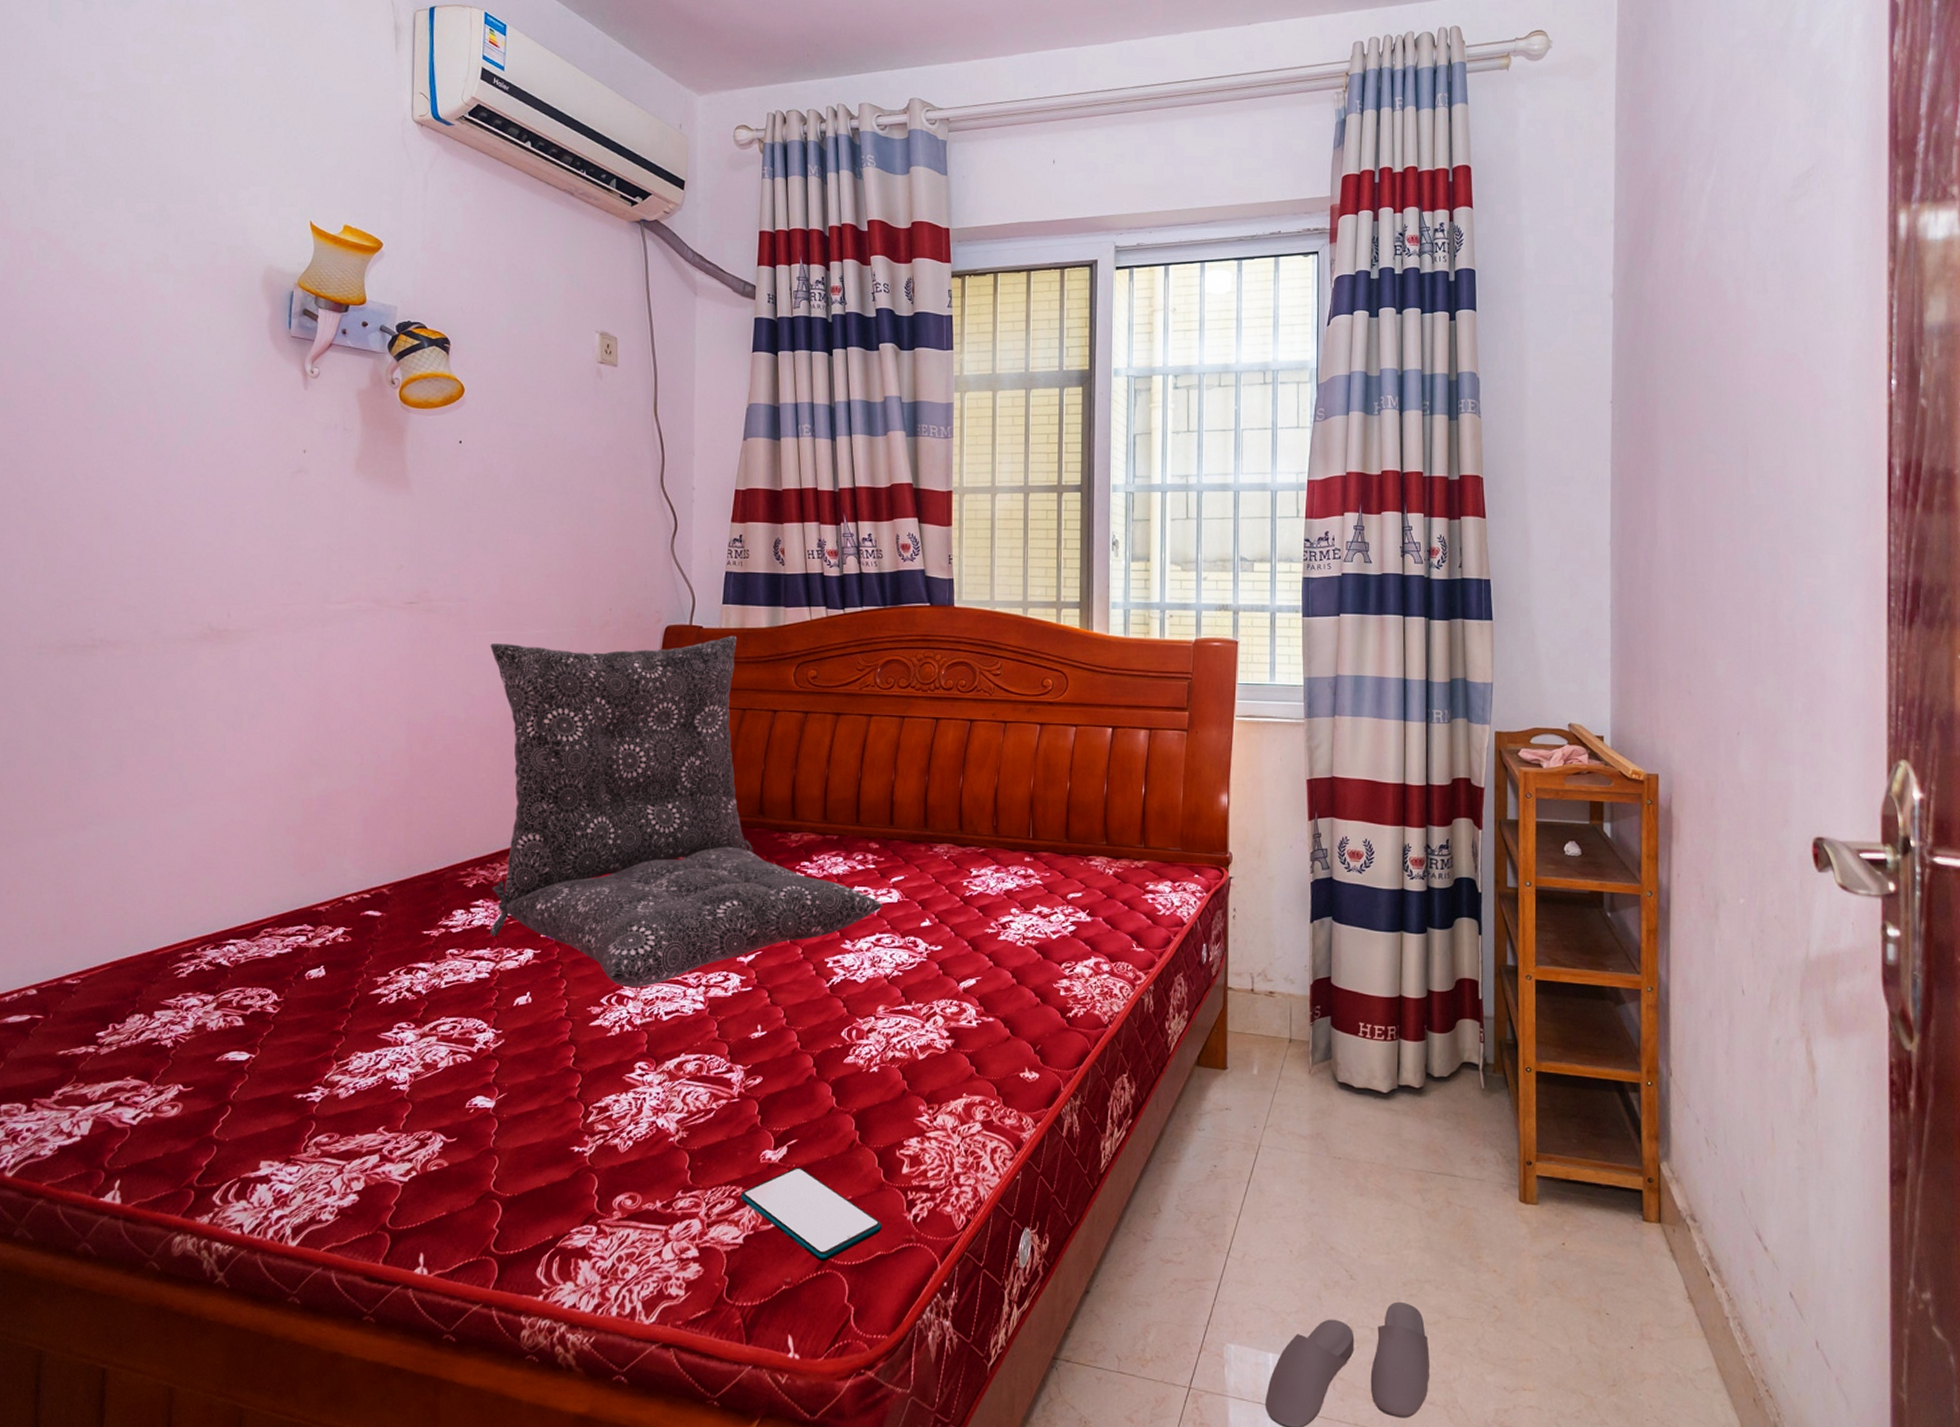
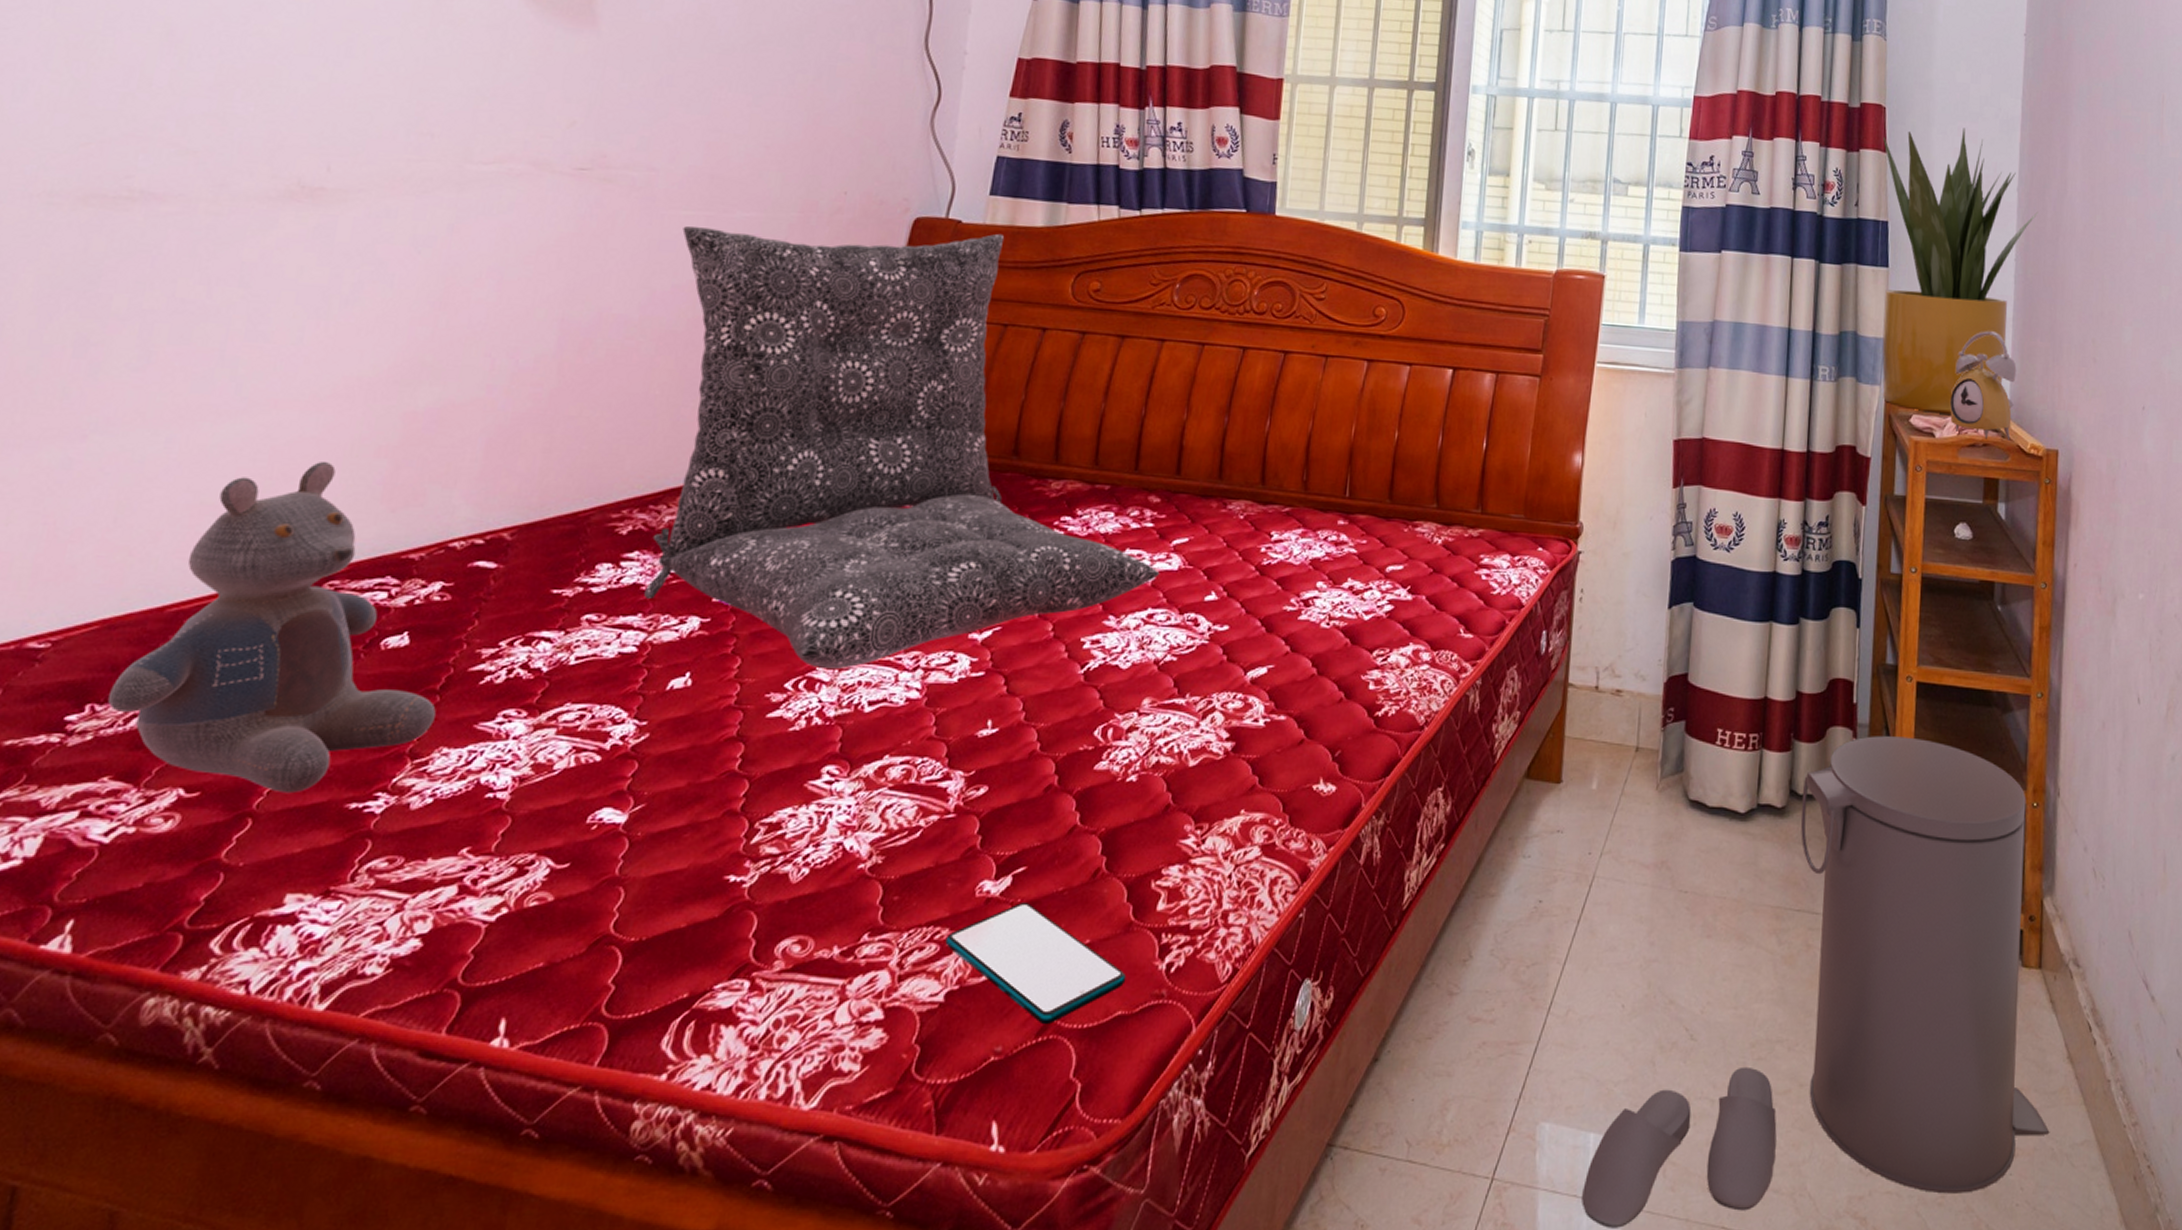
stuffed animal: none [124,838,350,1088] -> present [108,461,436,794]
trash bin: none [1437,1027,1674,1409] -> present [1800,736,2050,1194]
planter: none [1481,491,1631,747] -> present [1882,127,2038,414]
alarm clock: none [1554,672,1616,768] -> present [1949,331,2017,441]

